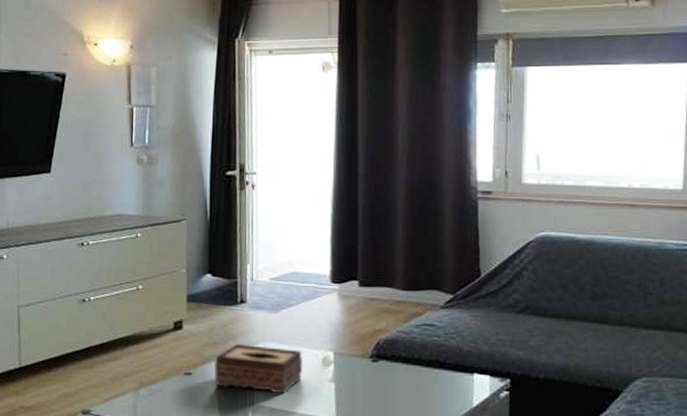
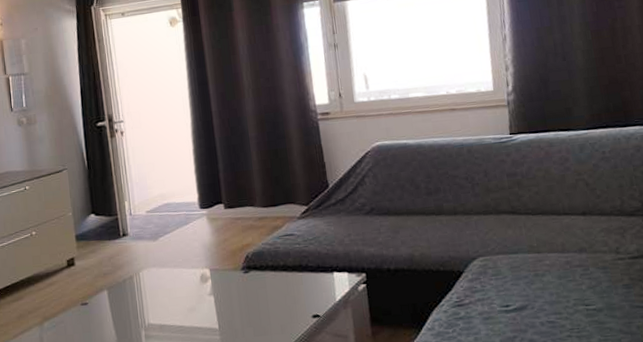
tissue box: present [215,343,302,394] -> none [107,270,185,312]

